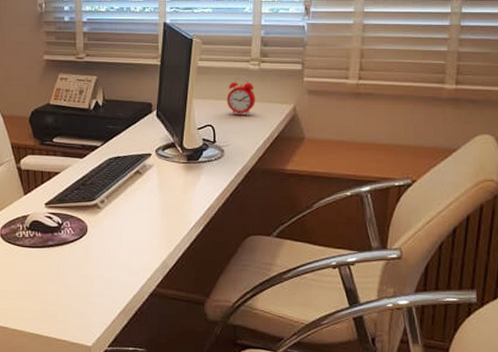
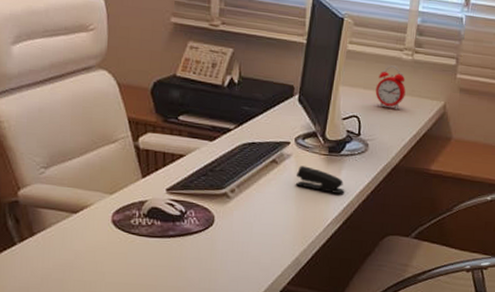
stapler: none [158,174,205,198] -> present [295,166,345,194]

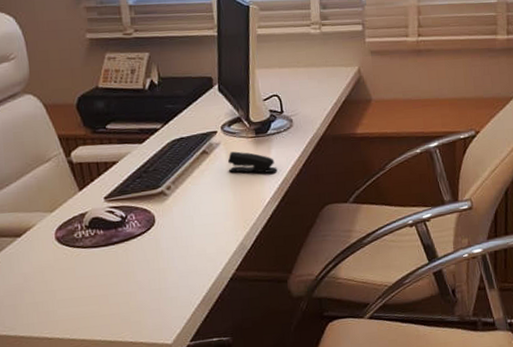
alarm clock: present [375,65,406,109] -> none [290,41,320,83]

